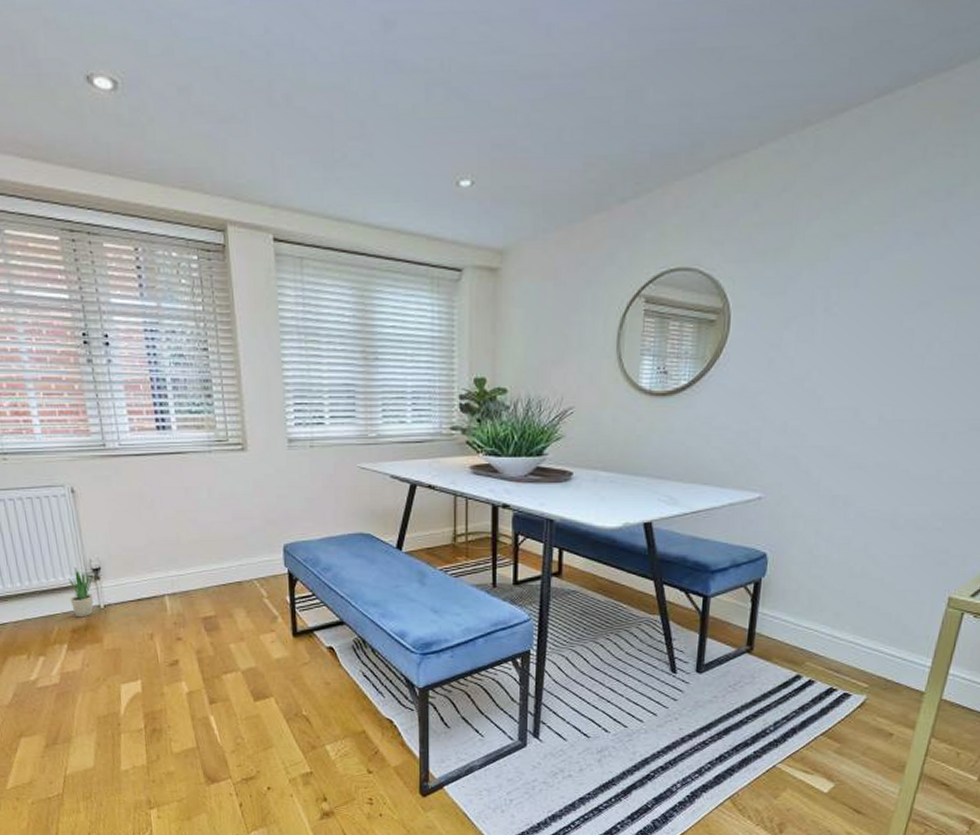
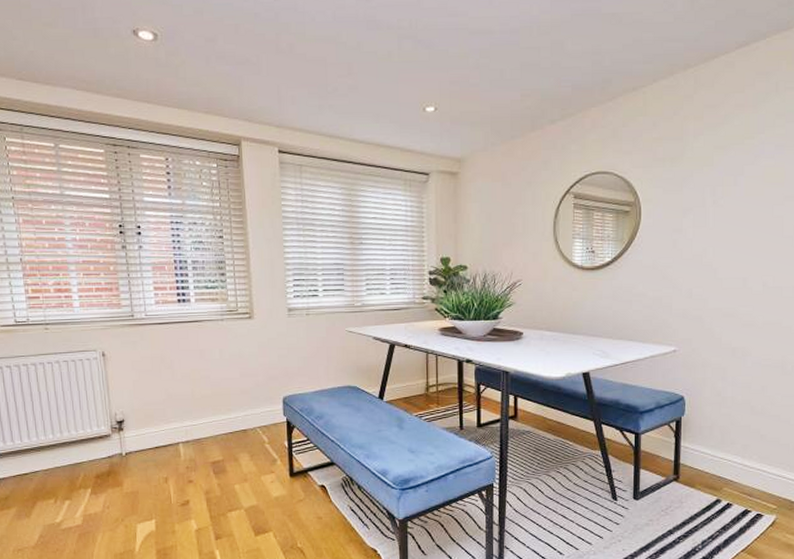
potted plant: present [68,567,94,618] -> none [95,420,118,465]

